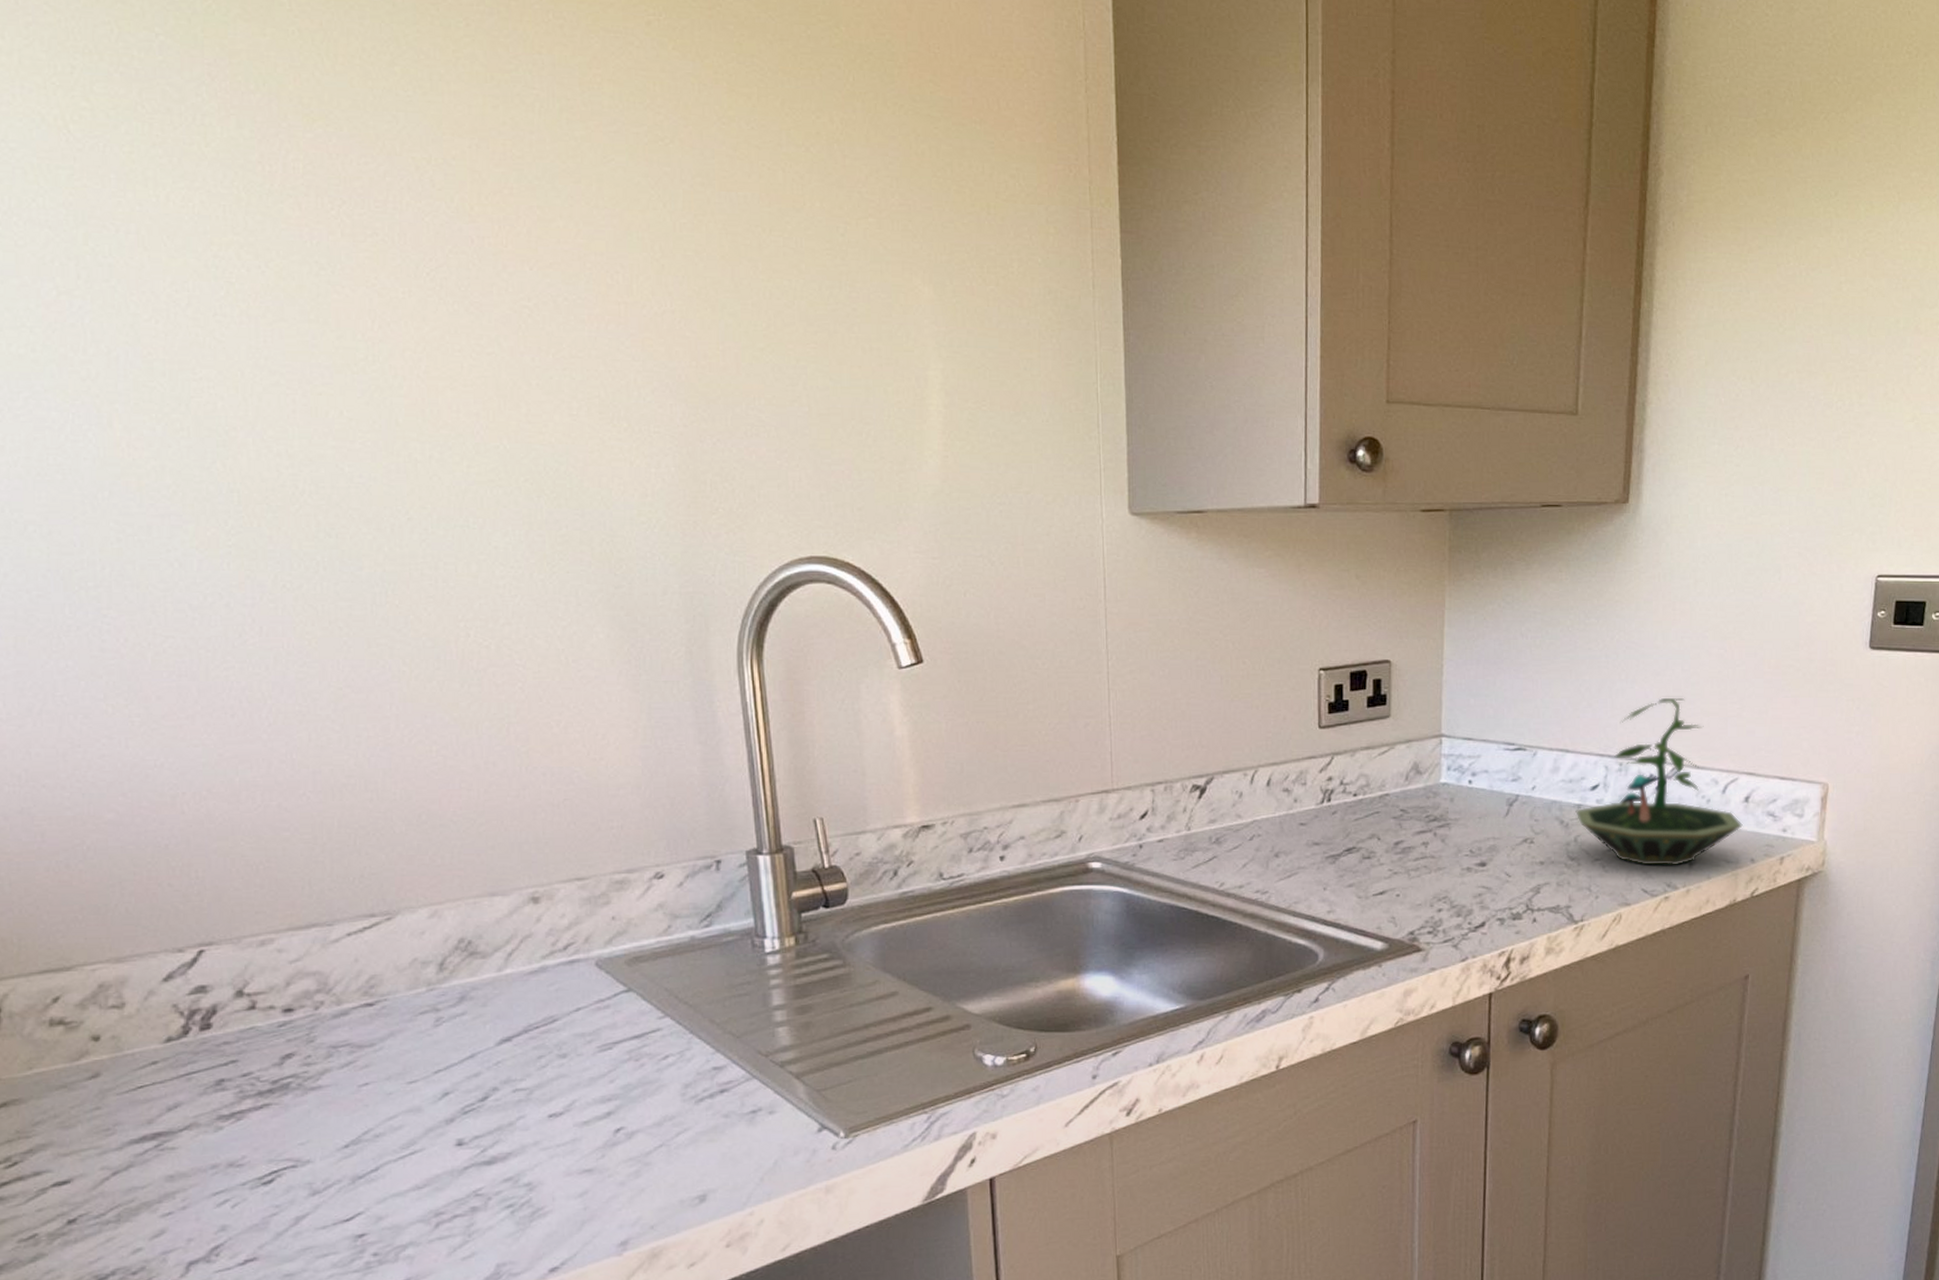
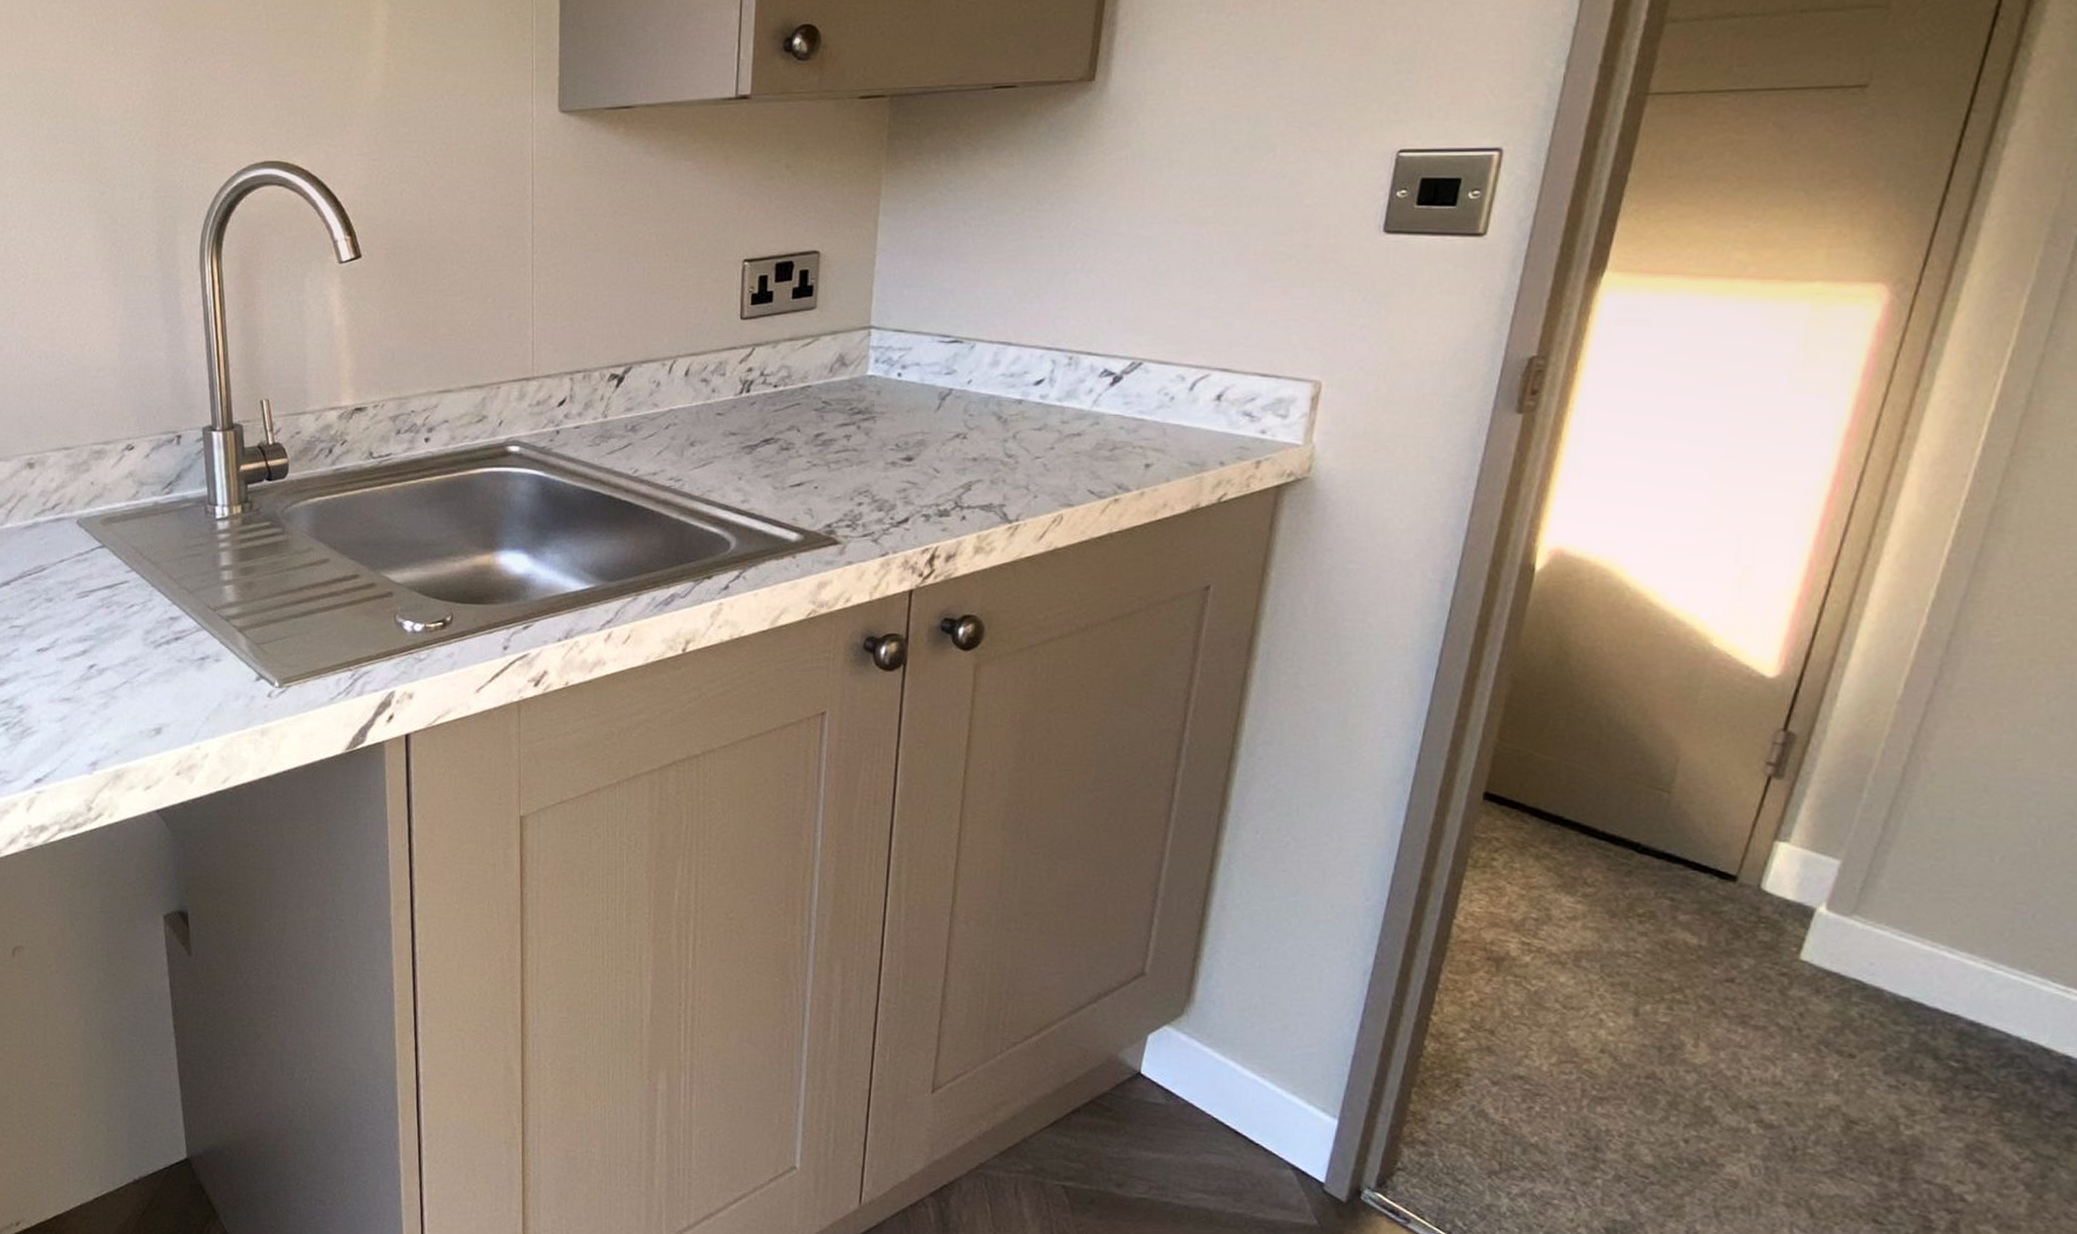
terrarium: present [1575,698,1743,866] -> none [1015,288,1212,467]

